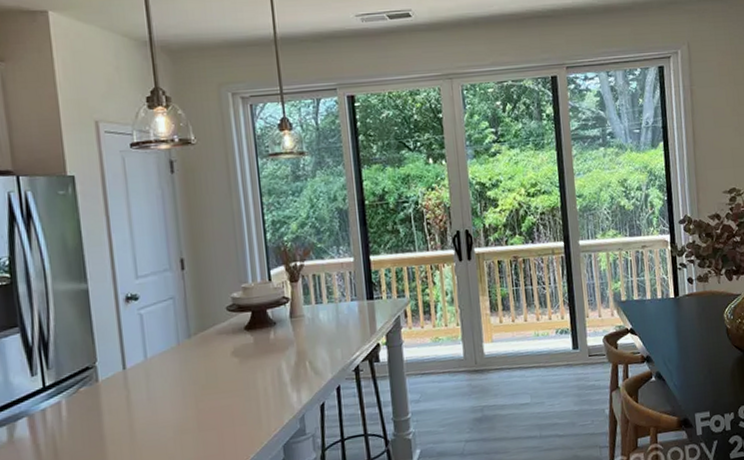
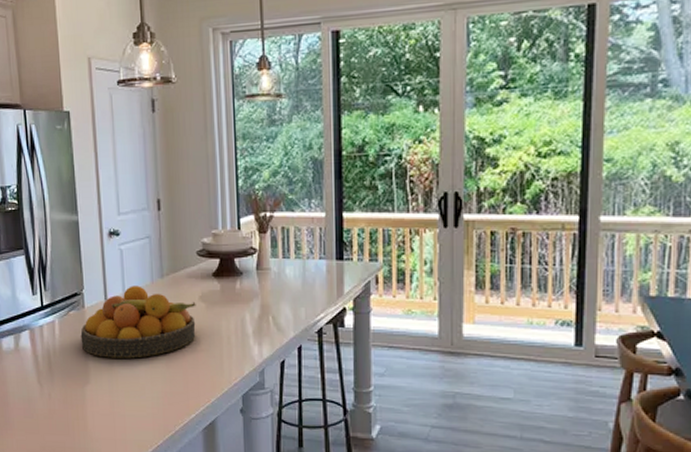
fruit bowl: none [94,349,230,433] -> present [80,286,196,359]

